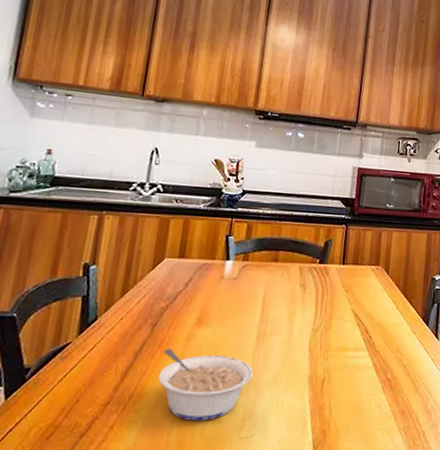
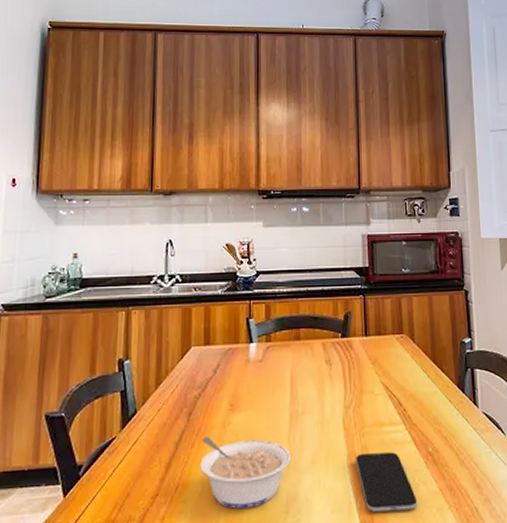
smartphone: none [316,376,370,432] -> present [356,452,418,513]

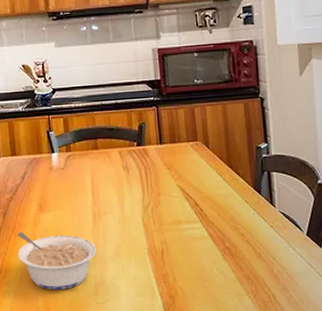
smartphone: present [356,452,418,513] -> none [156,246,216,297]

